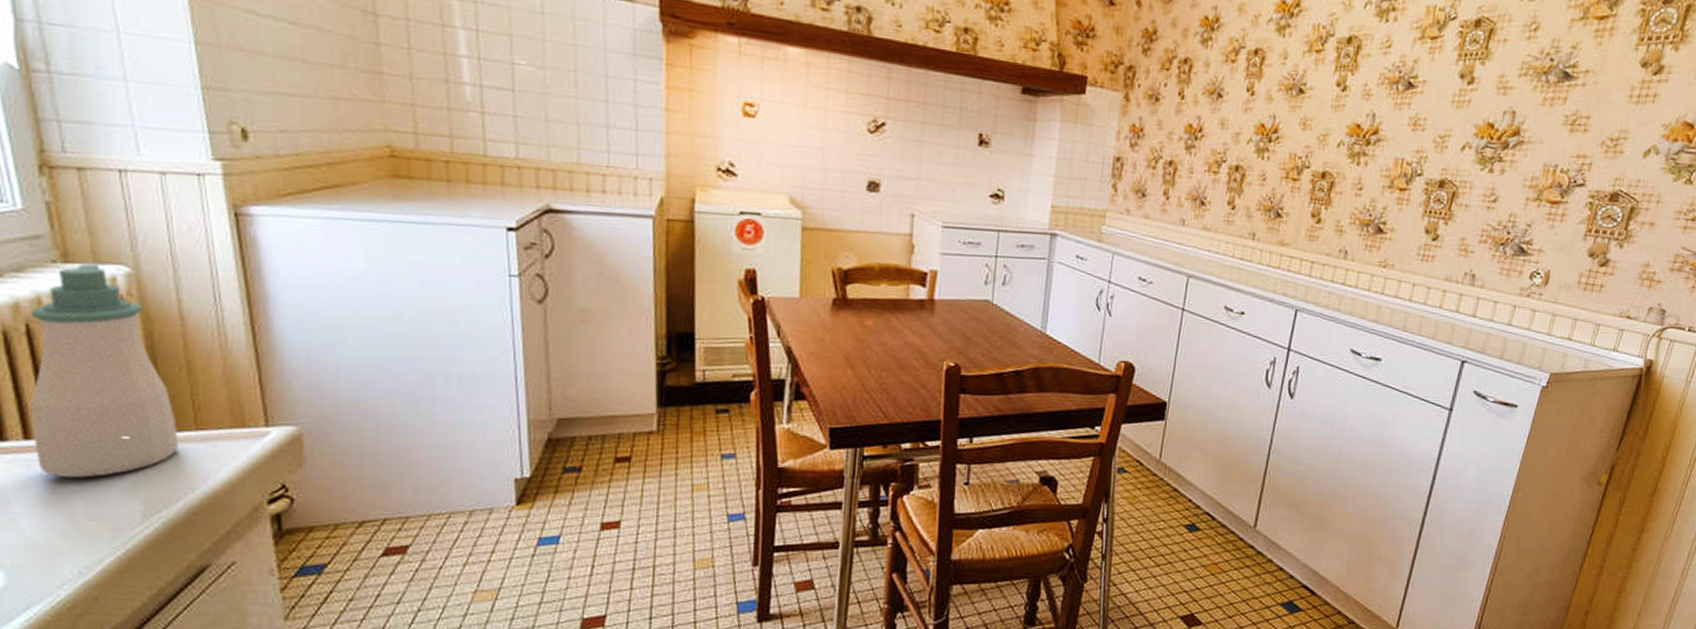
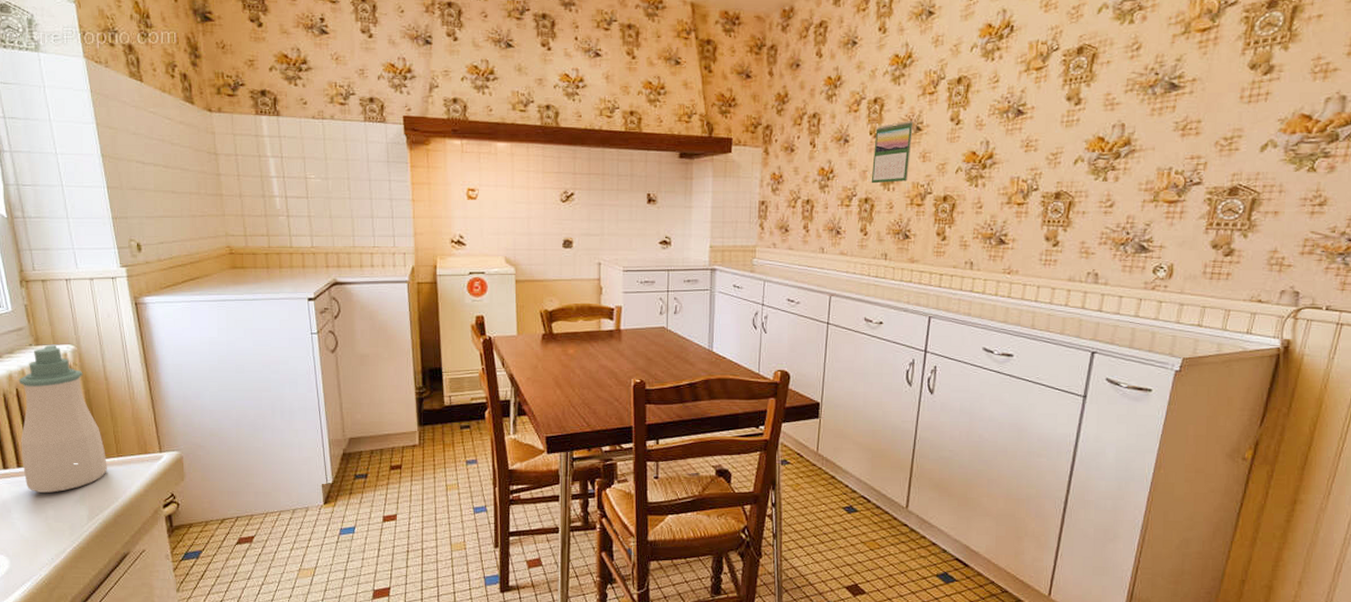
calendar: none [1244,80,1296,151] -> present [871,121,913,184]

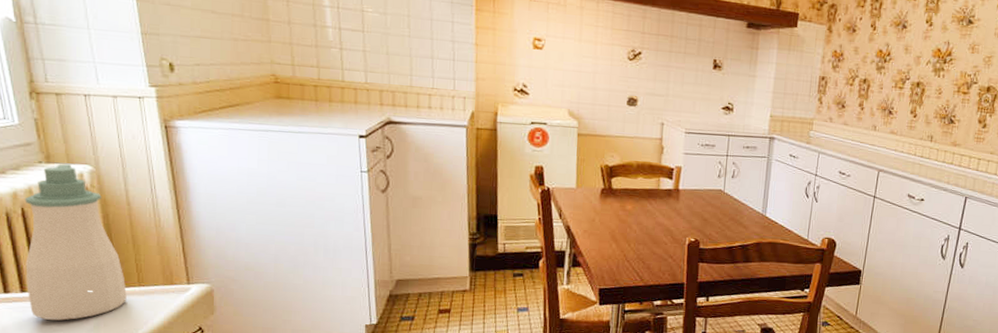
calendar: present [871,121,913,184] -> none [924,13,966,70]

